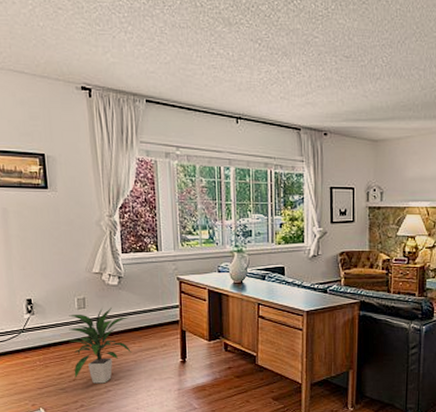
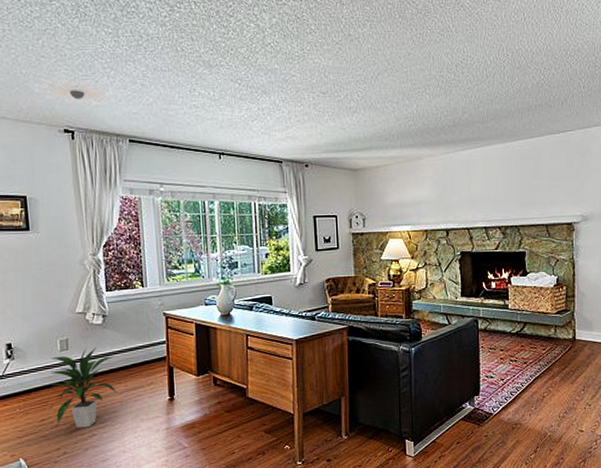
ceiling light: none [44,30,140,63] -> present [26,76,123,106]

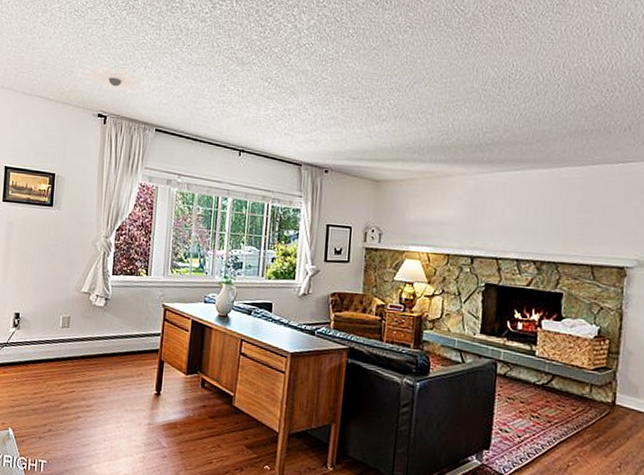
indoor plant: present [51,348,118,428] -> none [47,328,110,409]

